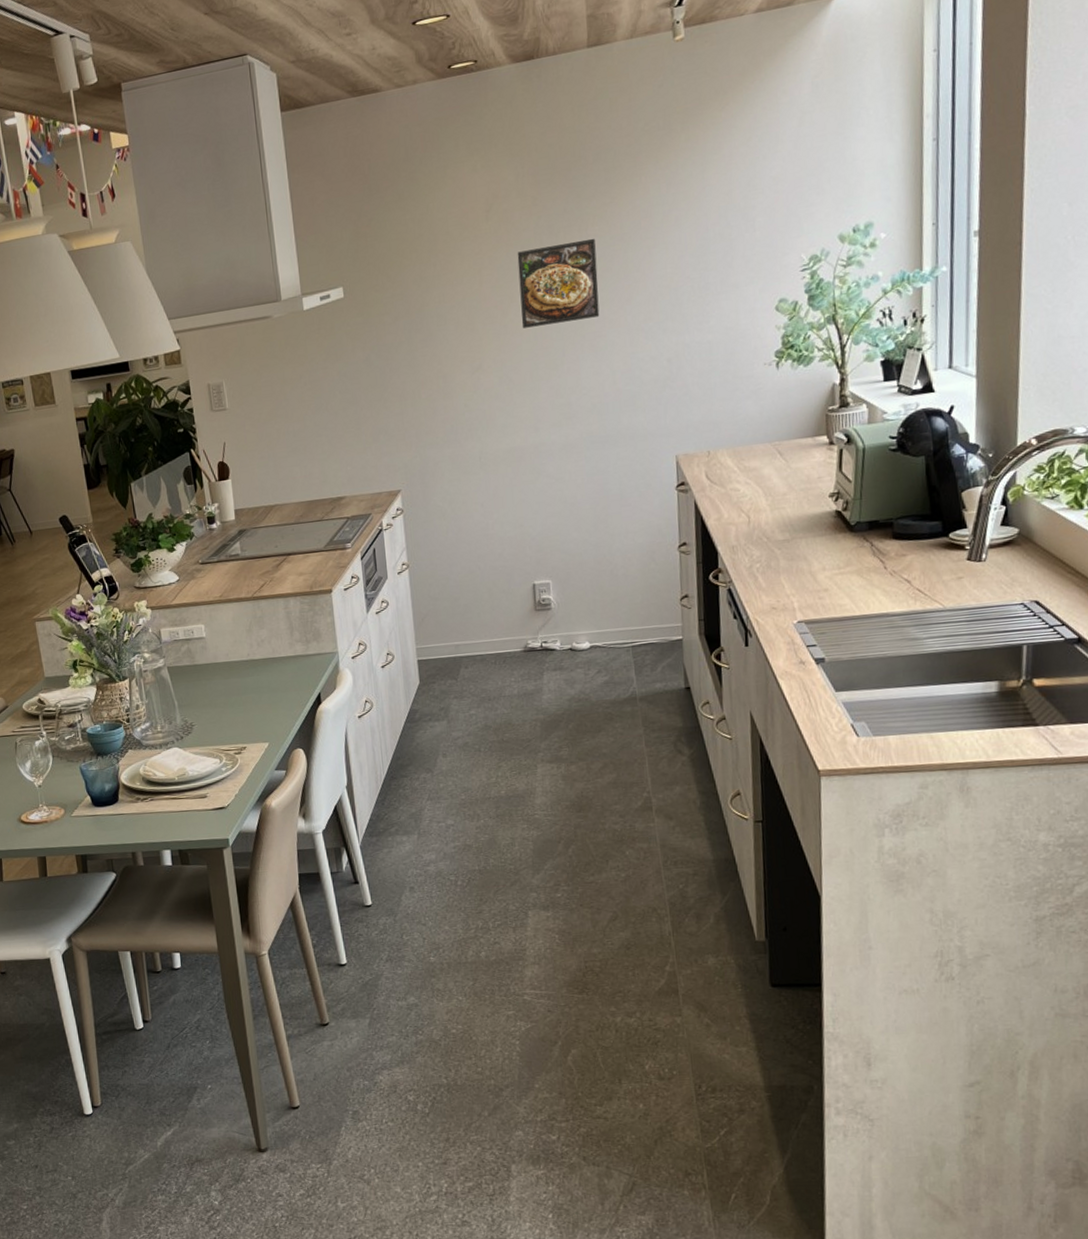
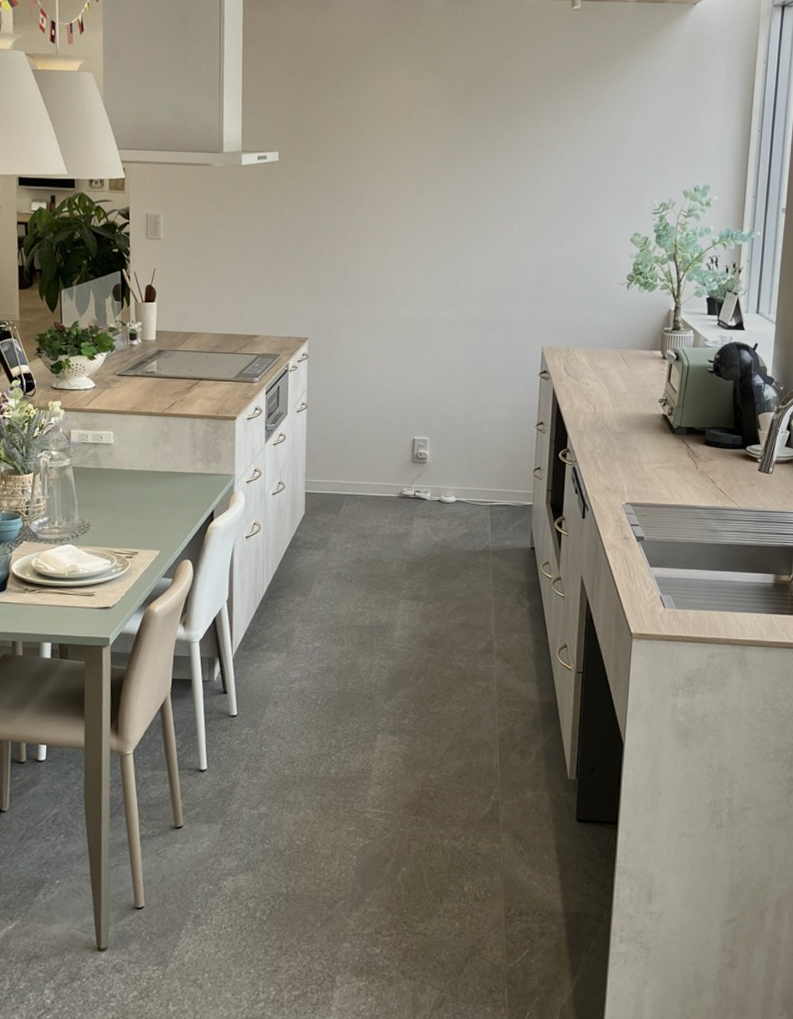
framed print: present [517,238,600,328] -> none [427,152,494,219]

